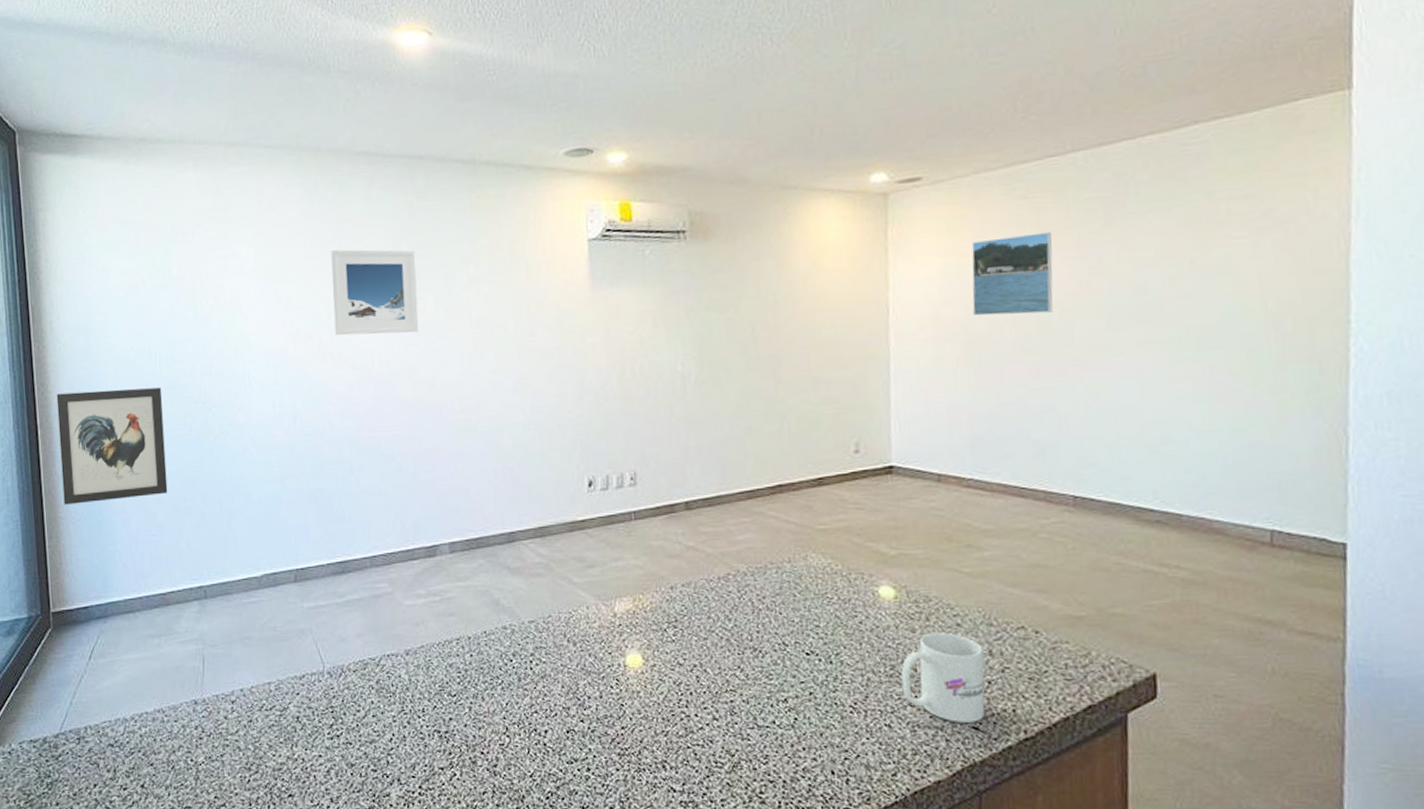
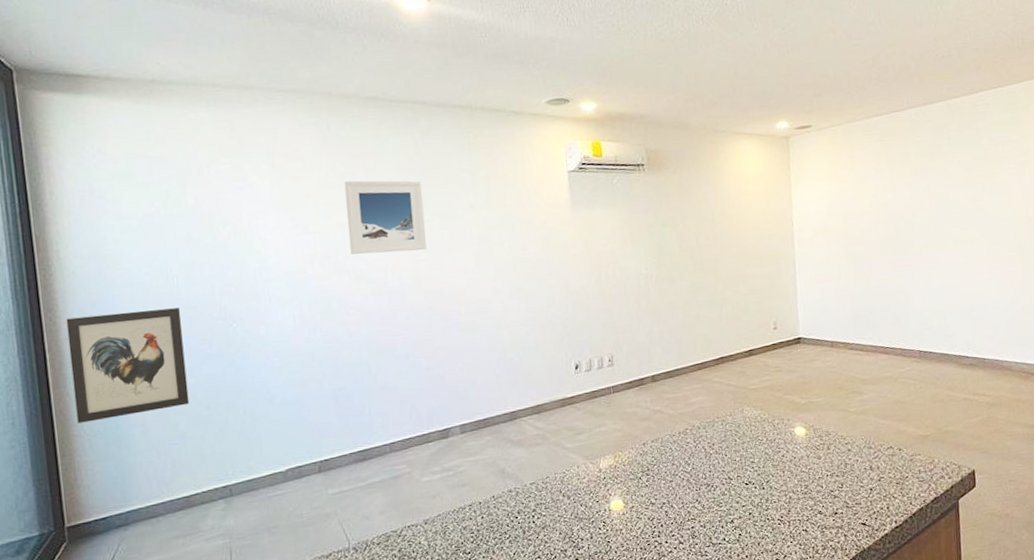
mug: present [901,633,985,722] -> none [812,456,869,522]
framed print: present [971,232,1053,316] -> none [846,165,901,226]

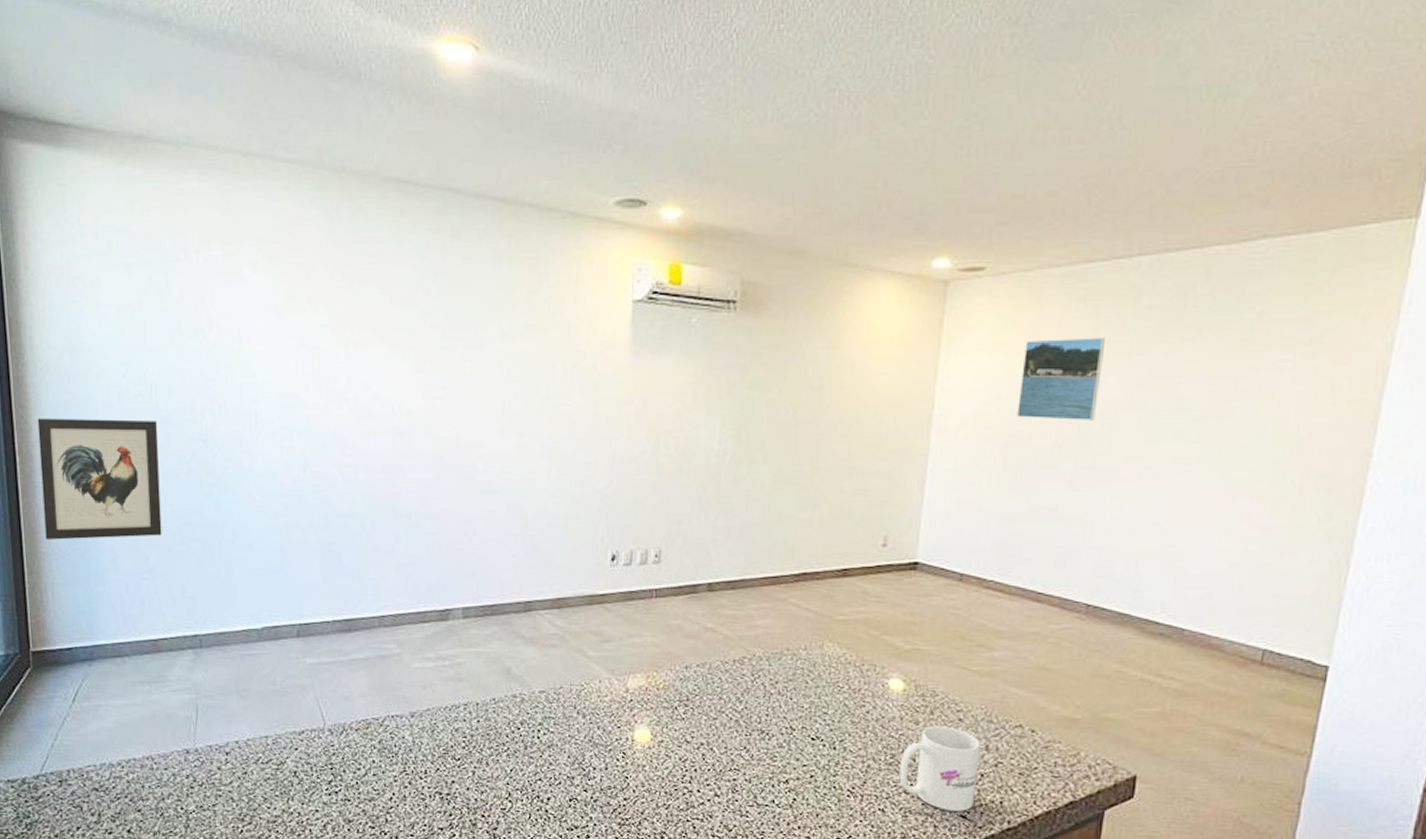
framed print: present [344,180,427,255] -> none [352,285,446,385]
mug: none [812,456,869,522] -> present [899,726,981,811]
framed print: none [846,165,901,226] -> present [1017,337,1106,420]

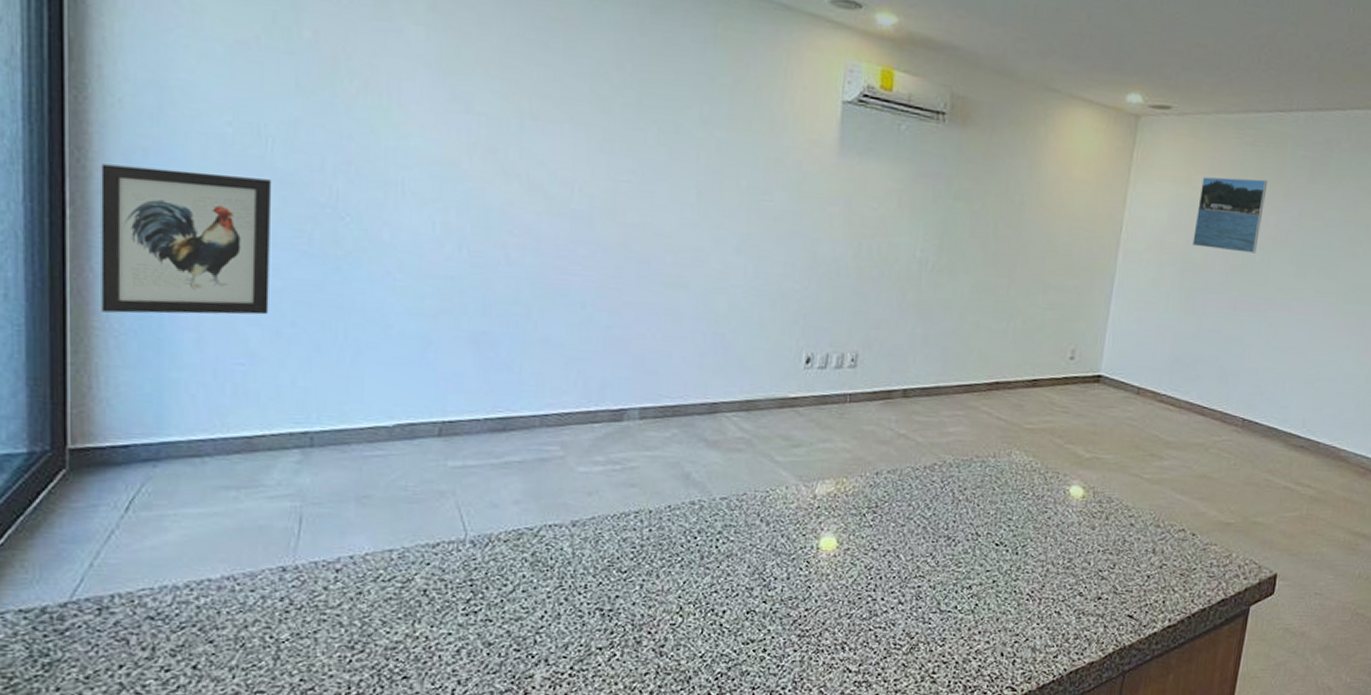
mug: present [899,726,981,811] -> none [1075,531,1148,611]

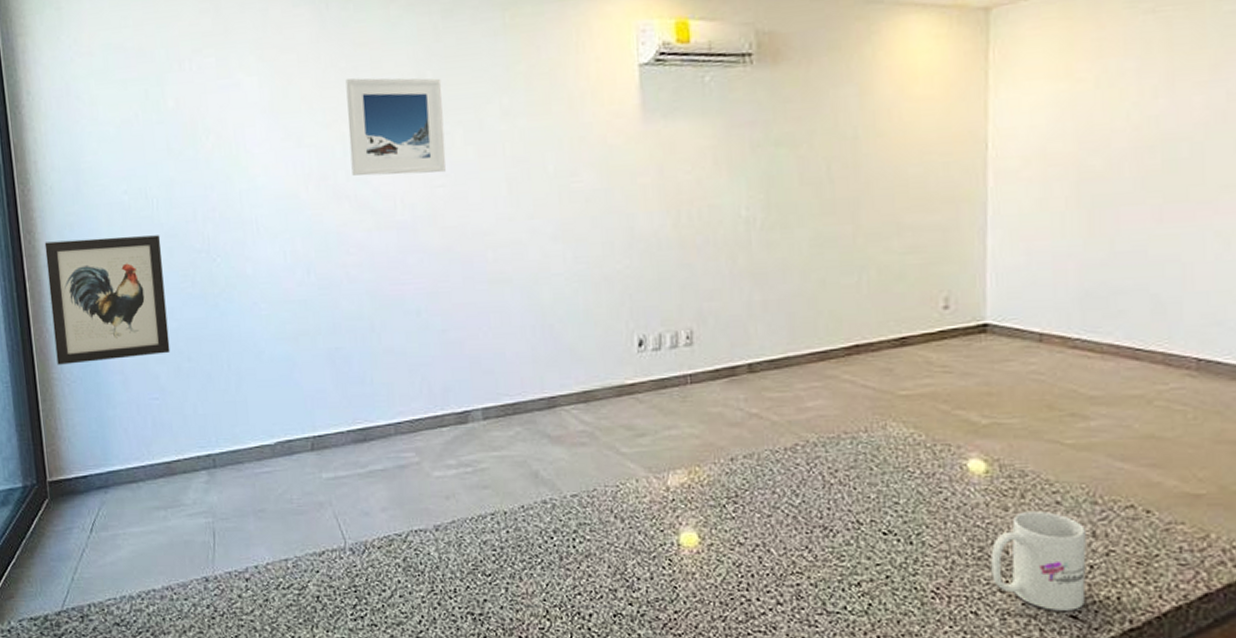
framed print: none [527,51,641,169] -> present [345,78,446,176]
mug: none [1075,531,1148,611] -> present [990,511,1087,611]
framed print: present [1192,177,1268,253] -> none [1086,51,1184,151]

